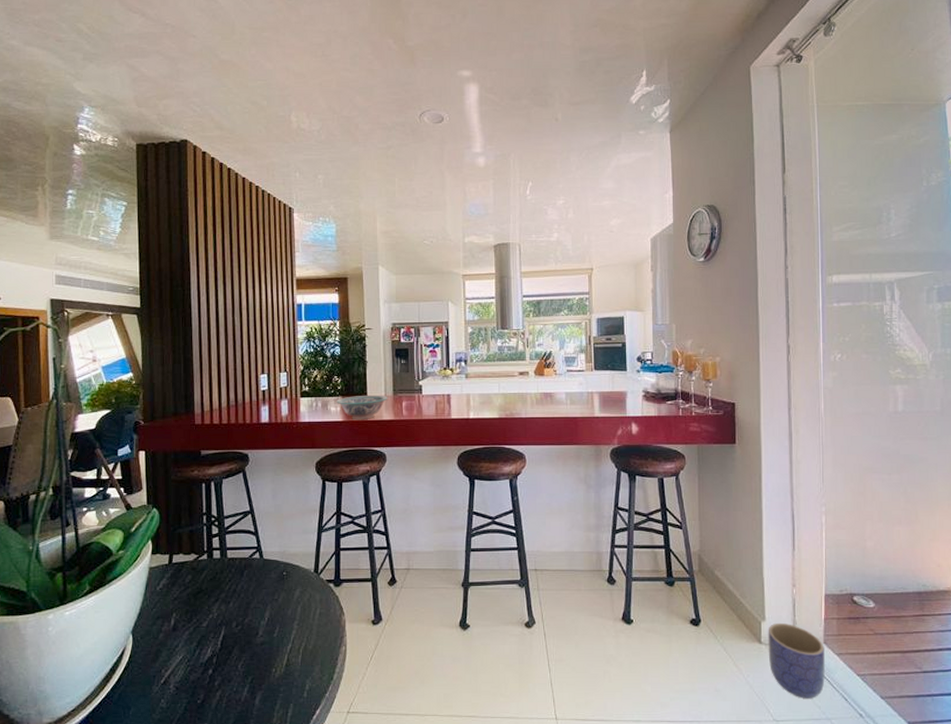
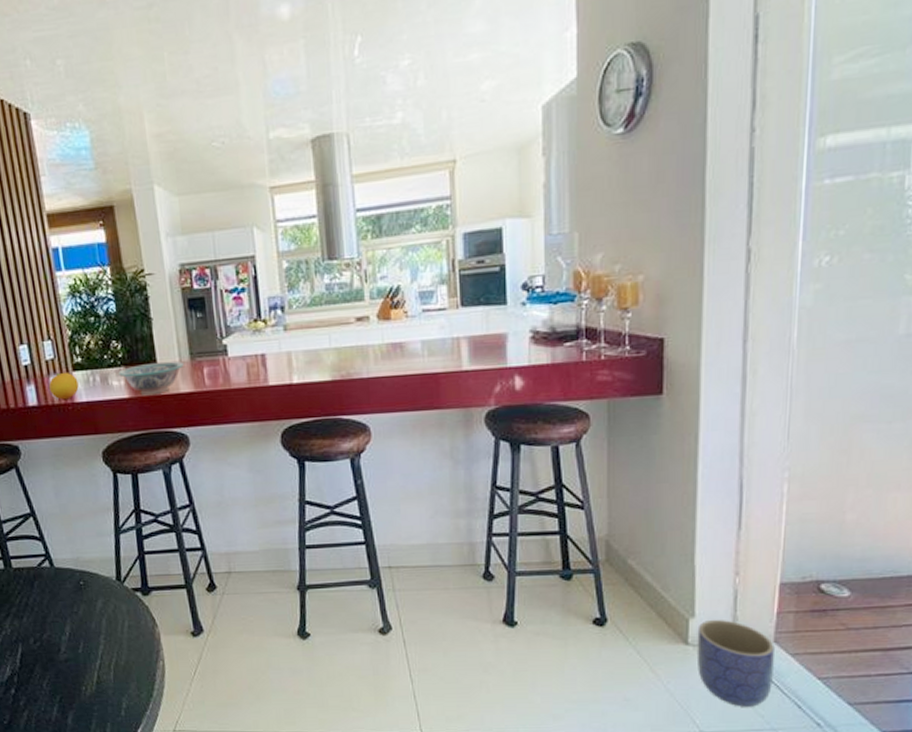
fruit: none [280,397,304,420] -> present [49,372,79,400]

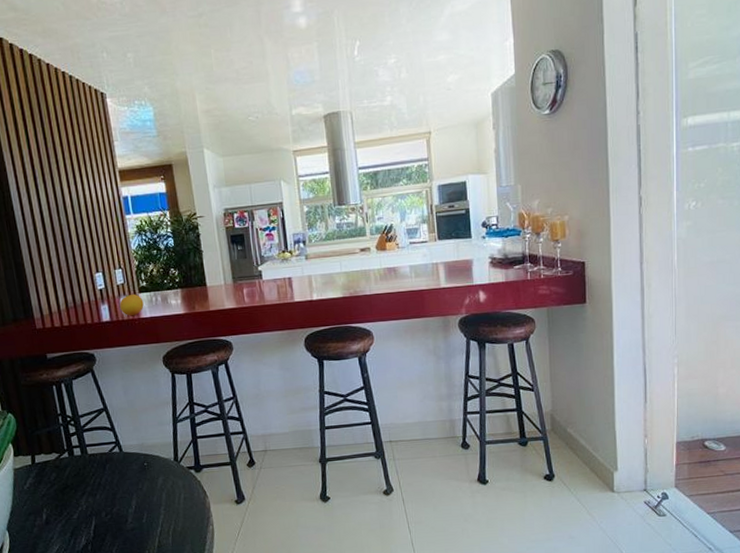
bowl: present [118,361,184,396] -> none [176,284,228,312]
planter: present [696,619,774,707] -> none [620,471,676,539]

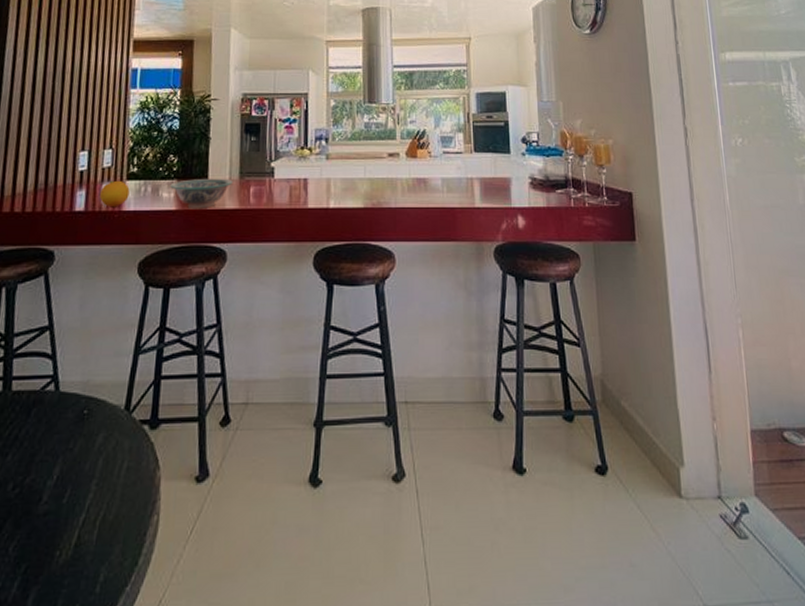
bowl: none [176,284,228,312] -> present [170,178,233,209]

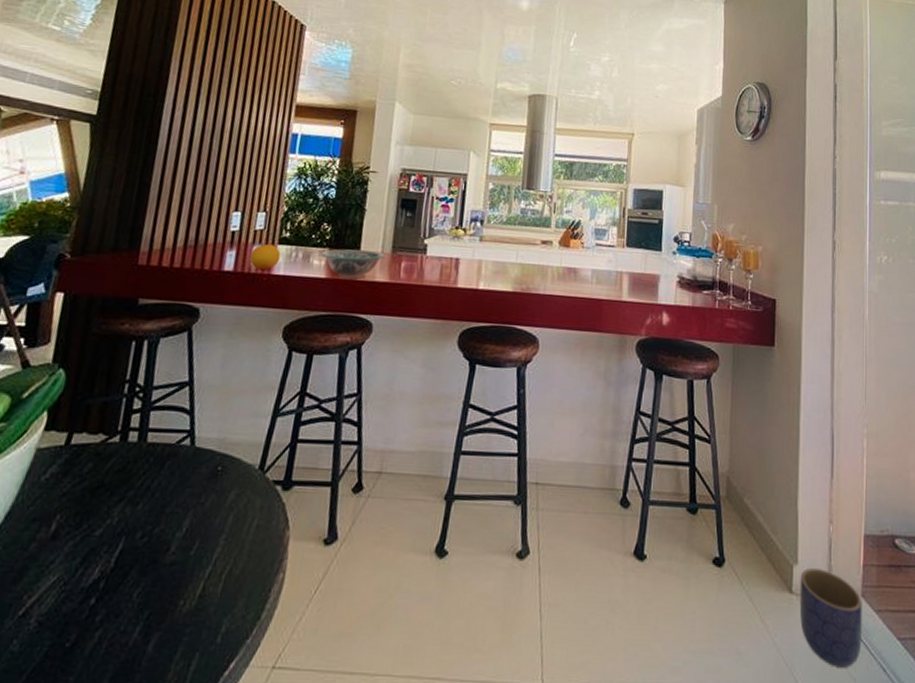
planter: none [688,468,761,574] -> present [799,567,862,668]

